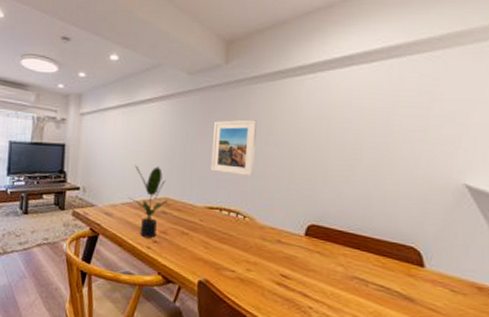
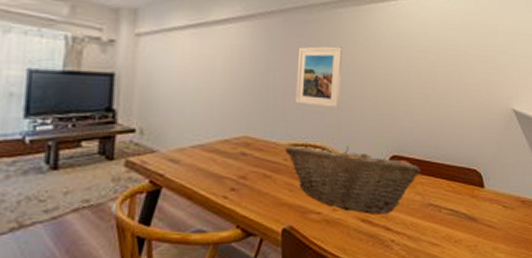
potted plant: present [128,165,169,239] -> none [200,99,249,186]
fruit basket: none [201,208,344,281] -> present [285,145,421,214]

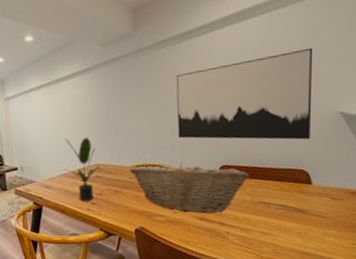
potted plant: none [200,99,249,186] -> present [64,137,101,202]
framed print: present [295,46,342,109] -> none [131,81,171,134]
wall art: none [347,36,490,136] -> present [176,47,313,140]

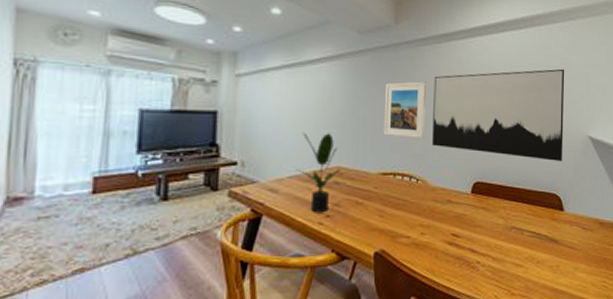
fruit basket: present [129,162,249,214] -> none [375,174,503,238]
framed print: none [131,81,171,134] -> present [383,81,426,140]

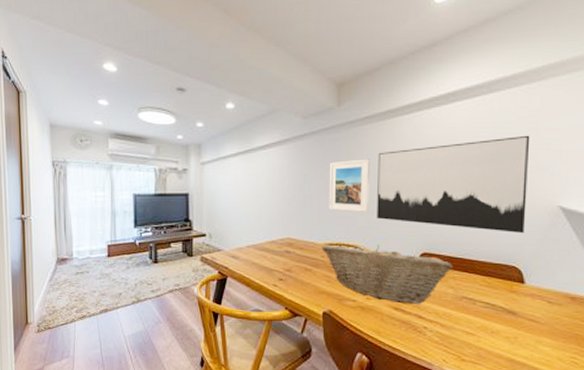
potted plant: present [296,132,342,213] -> none [253,209,292,277]
fruit basket: none [375,174,503,238] -> present [322,244,453,304]

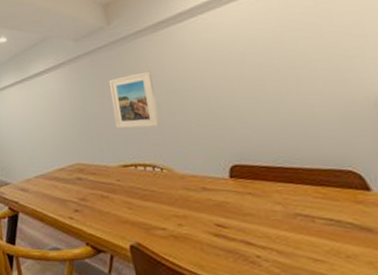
fruit basket: present [322,244,453,304] -> none [115,161,274,228]
wall art: present [377,135,530,234] -> none [158,24,351,133]

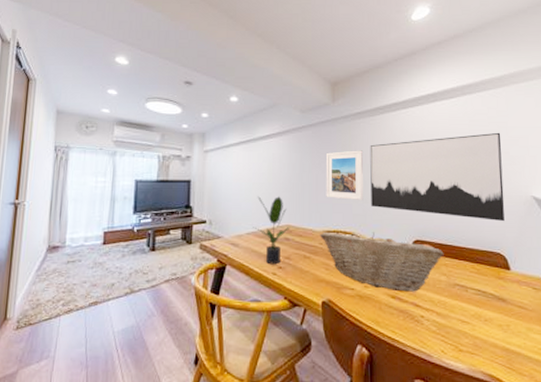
potted plant: none [40,134,82,208] -> present [253,196,291,265]
fruit basket: none [115,161,274,228] -> present [320,231,444,292]
wall art: none [158,24,351,133] -> present [370,132,505,222]

